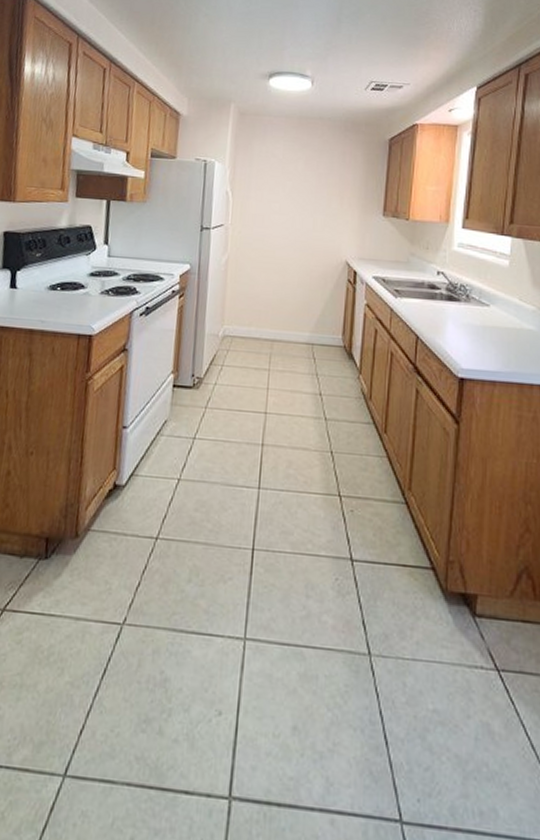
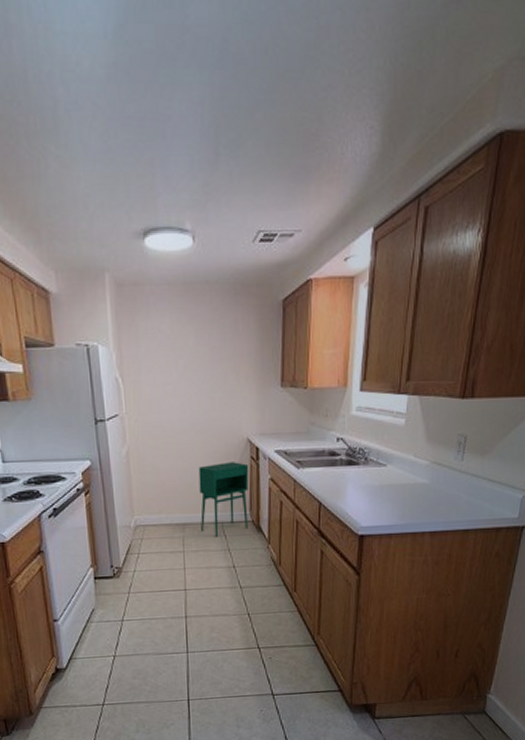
storage cabinet: none [290,282,345,359] -> present [198,462,249,537]

